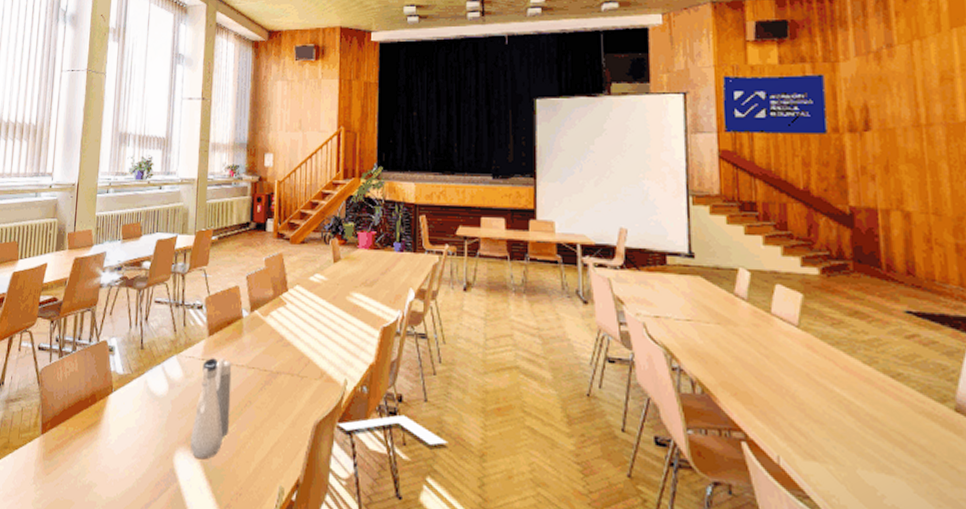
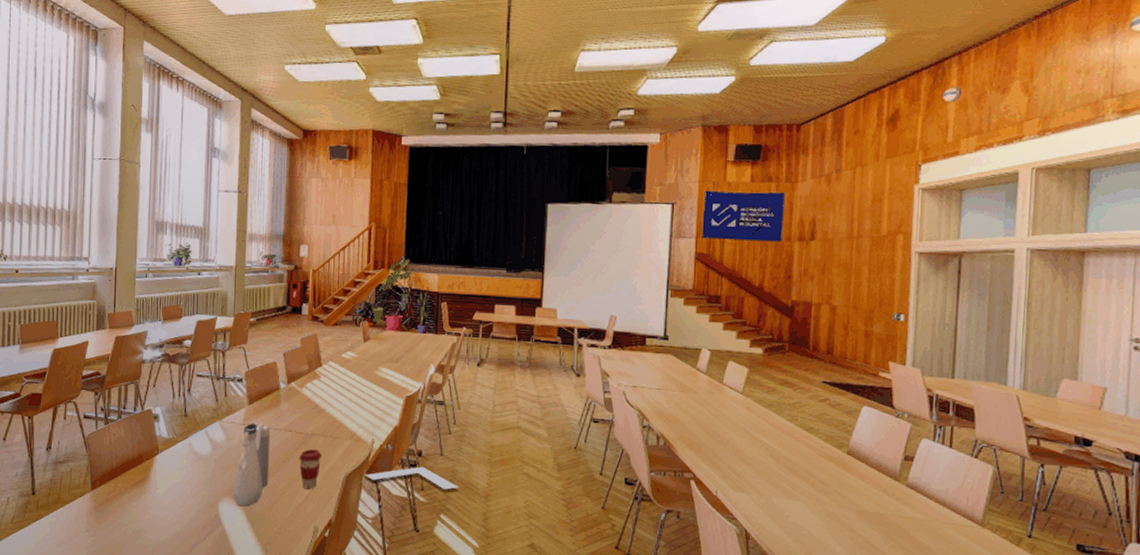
coffee cup: none [262,390,289,441] -> present [299,449,322,490]

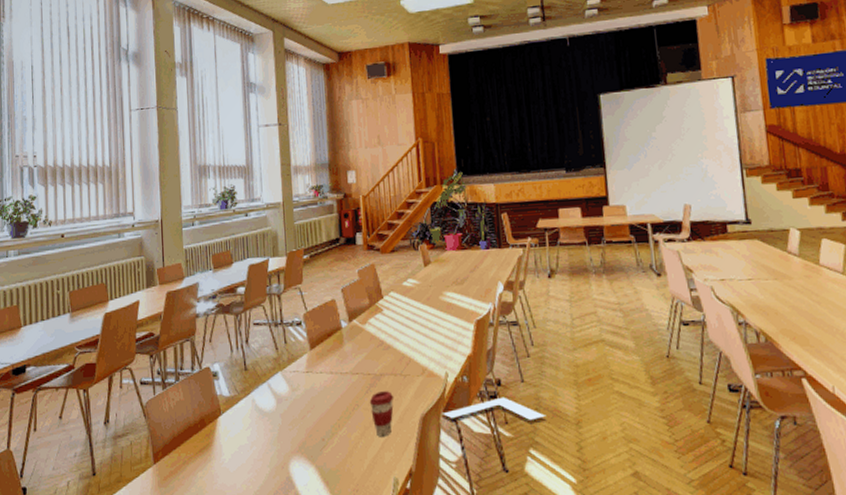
water bottle: present [234,422,271,507] -> none [303,368,340,464]

